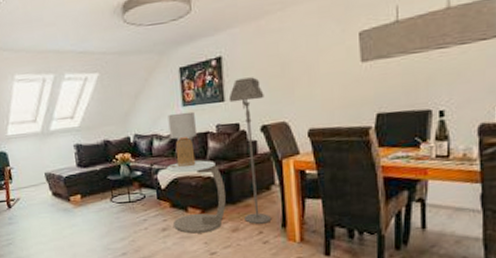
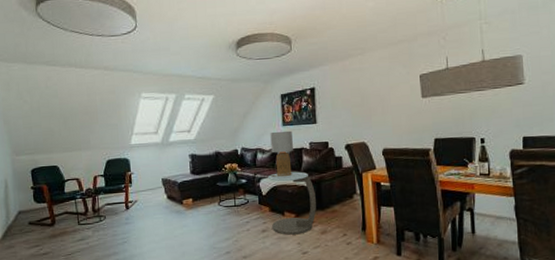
floor lamp: present [228,77,272,224] -> none [320,105,354,227]

